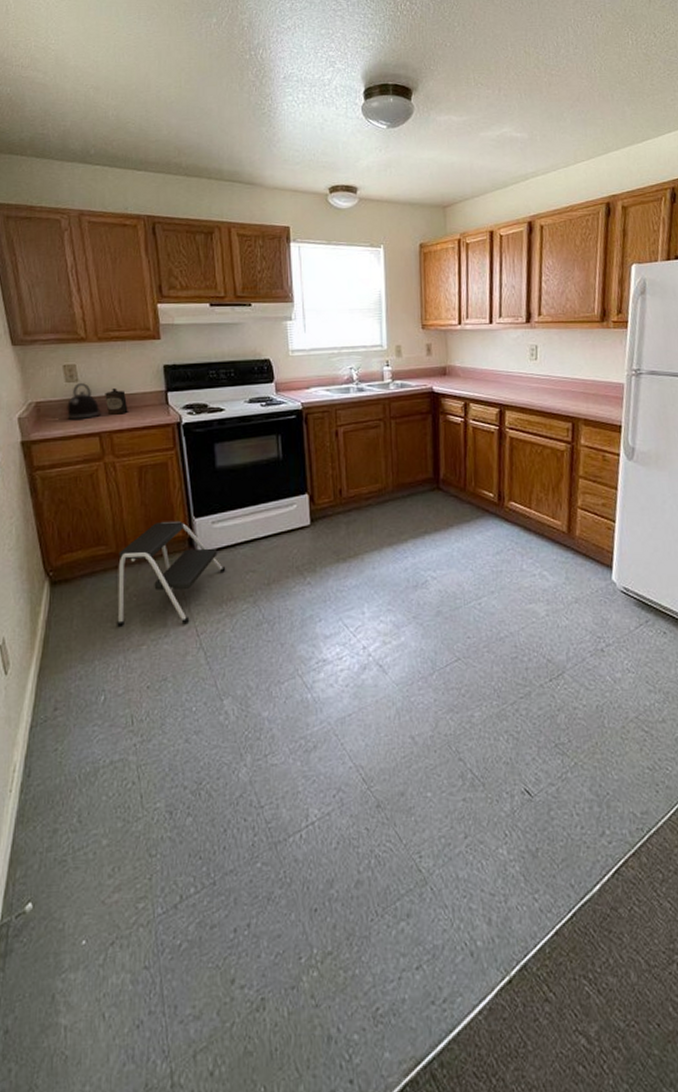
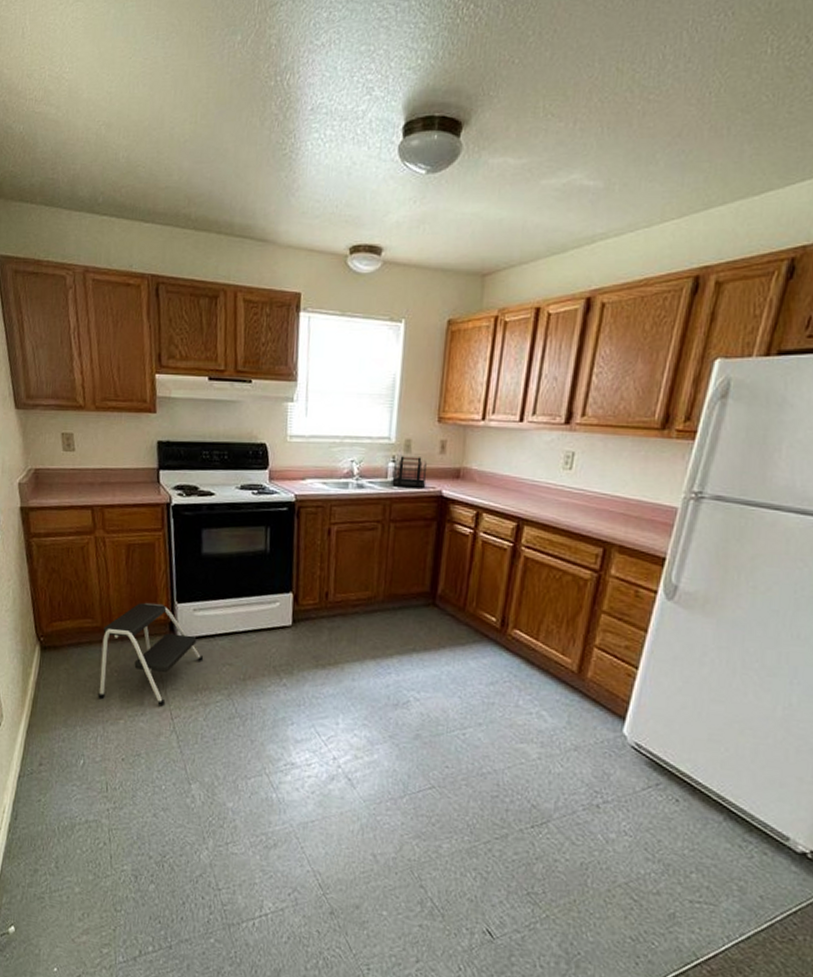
kettle: present [67,383,100,421] -> none [63,453,94,491]
canister: present [105,387,128,416] -> none [99,460,121,490]
dish rack: none [388,360,418,388] -> present [392,456,427,488]

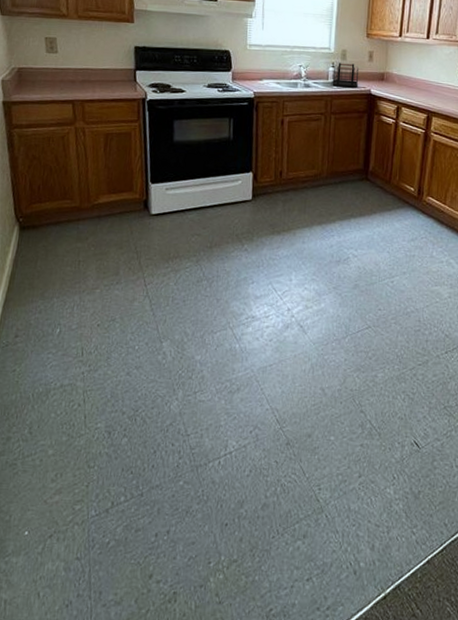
step stool: present [98,603,204,707] -> none [75,184,175,275]

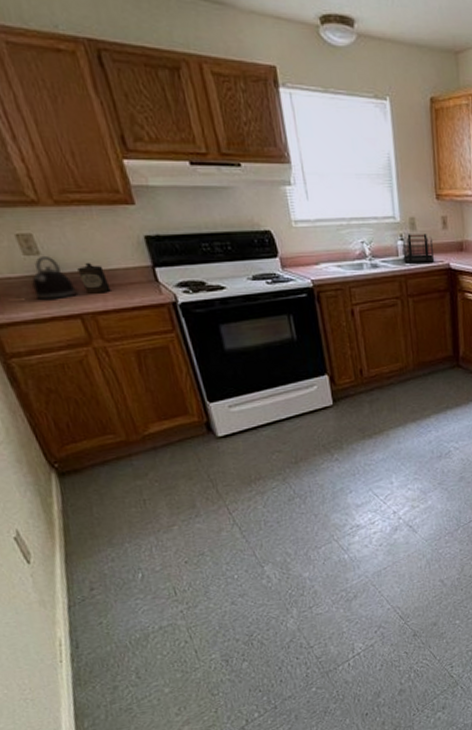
kettle: none [45,55,75,88] -> present [32,256,77,301]
canister: none [80,62,100,87] -> present [77,262,111,295]

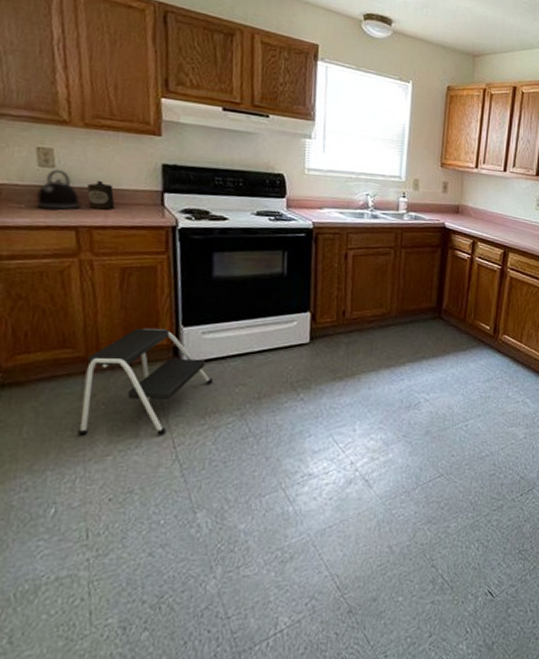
step stool: none [130,407,251,511] -> present [78,329,214,436]
dish rack: present [402,233,434,264] -> none [402,193,433,220]

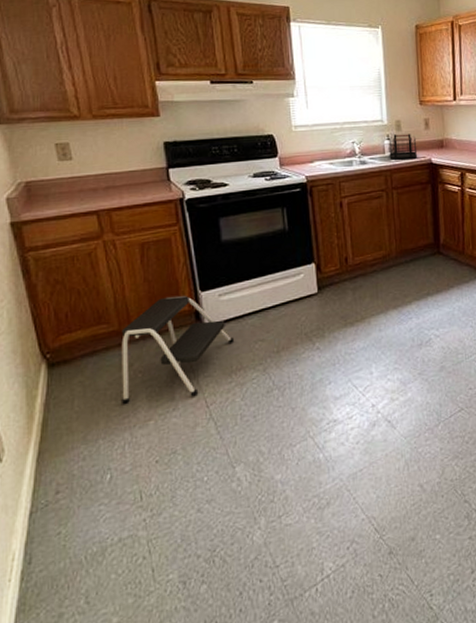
kettle: present [36,170,80,211] -> none [61,161,97,199]
canister: present [87,180,115,211] -> none [102,165,127,194]
dish rack: none [402,193,433,220] -> present [388,133,417,160]

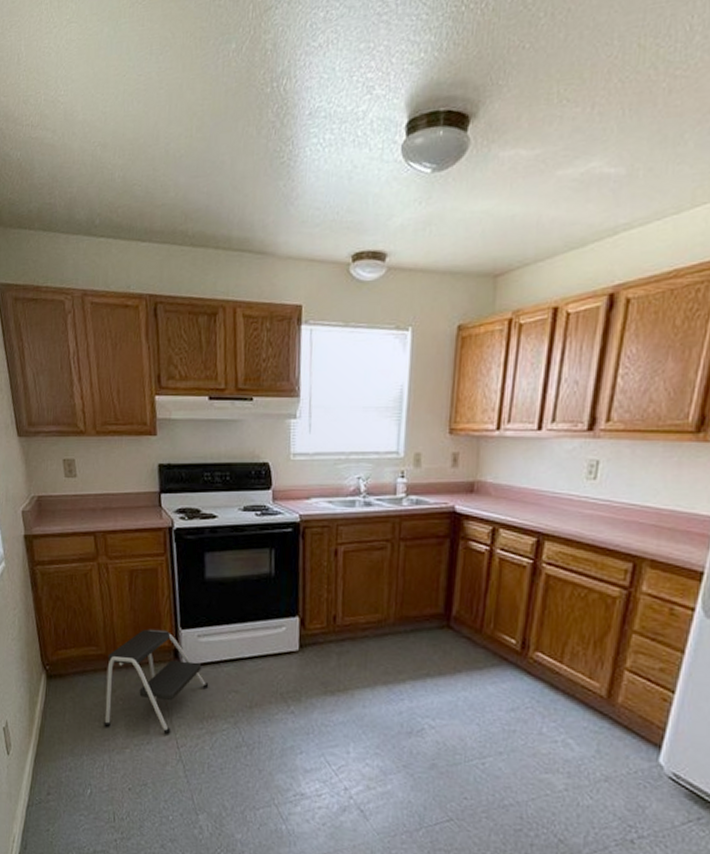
dish rack: present [388,133,417,160] -> none [401,471,439,504]

